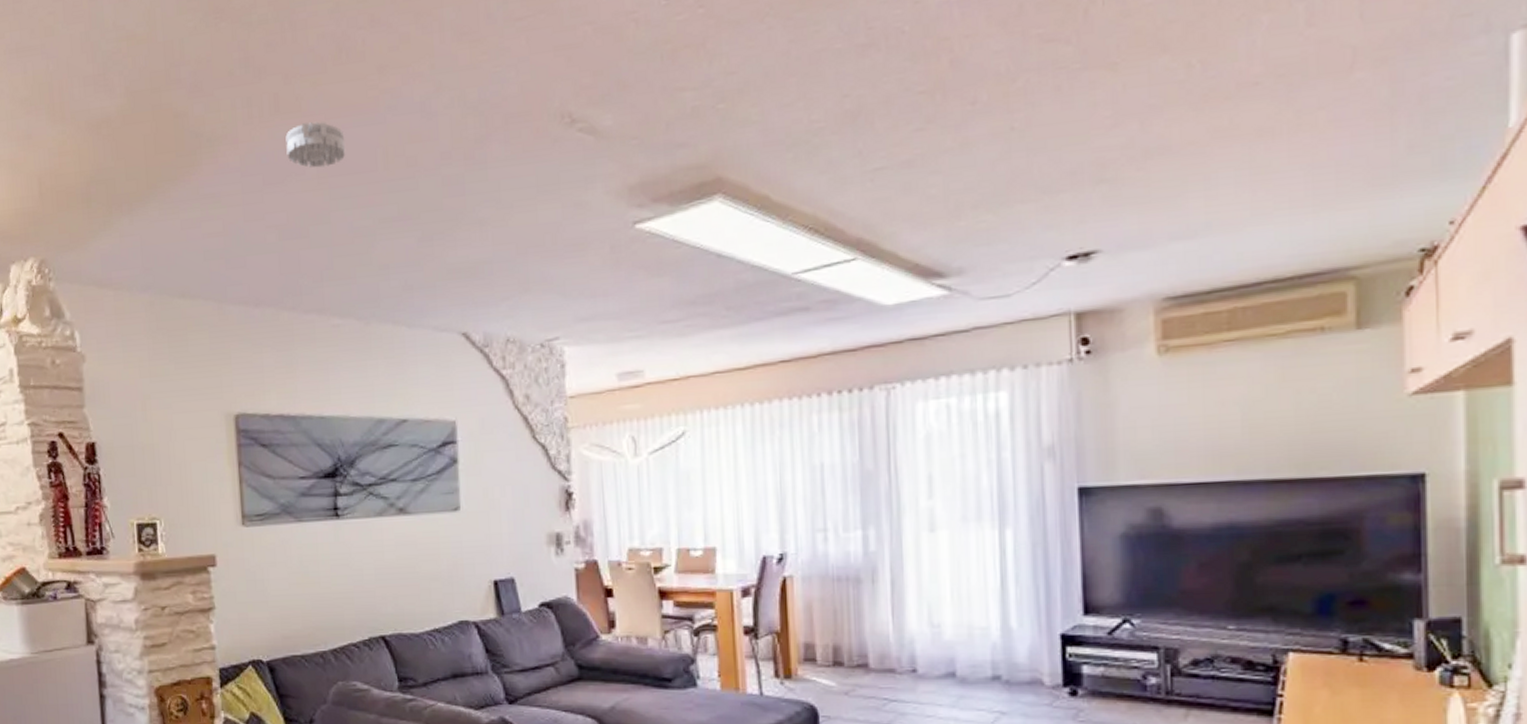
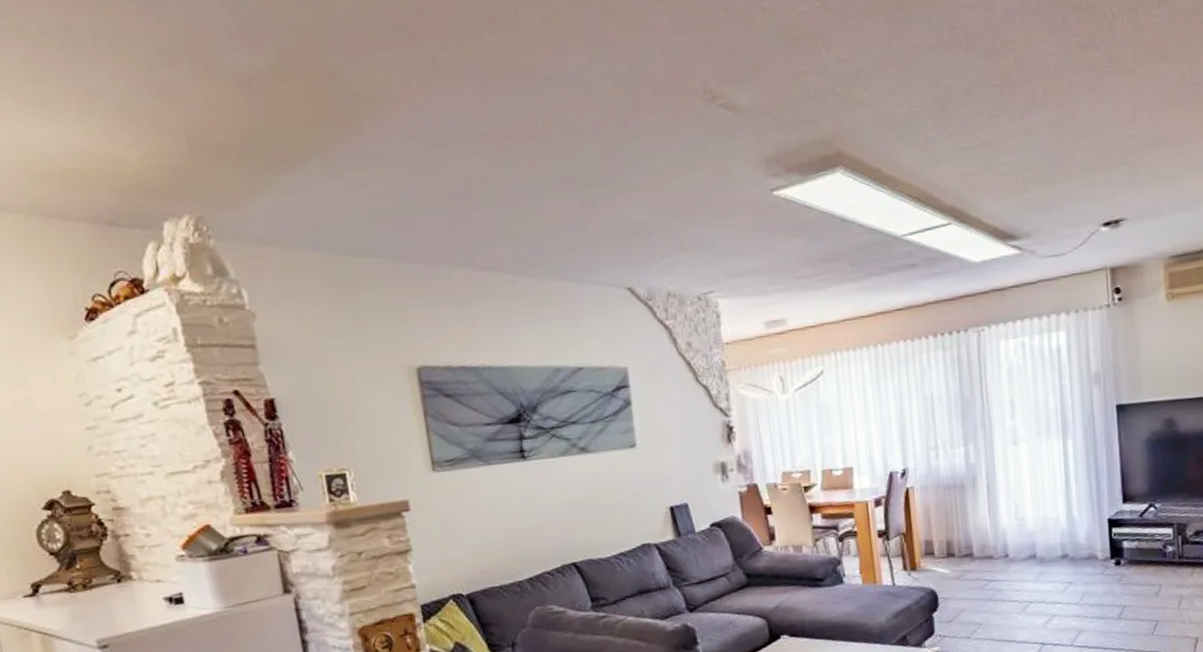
smoke detector: present [285,121,346,168] -> none [446,87,507,132]

